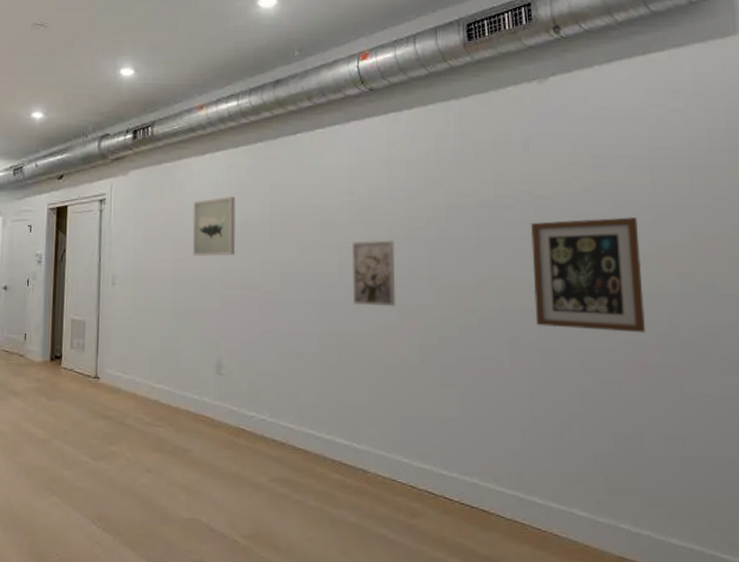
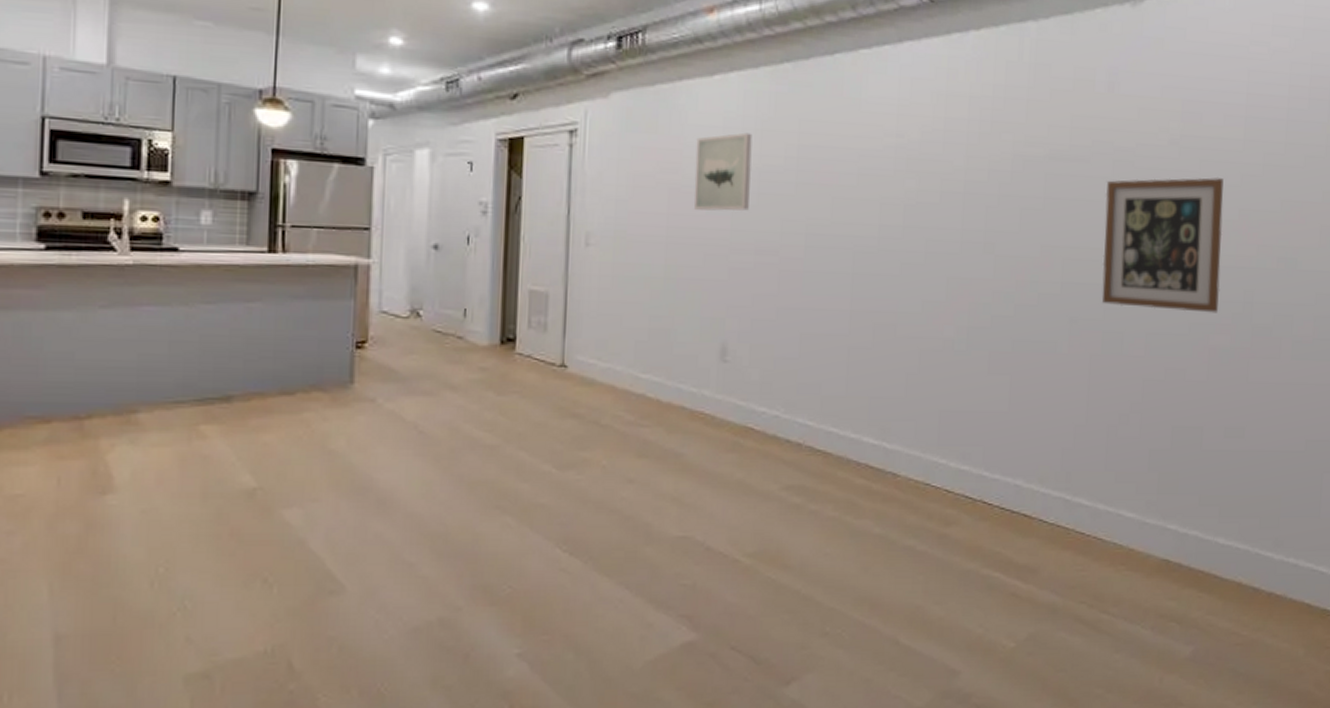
wall art: present [351,240,396,307] -> none [893,196,948,279]

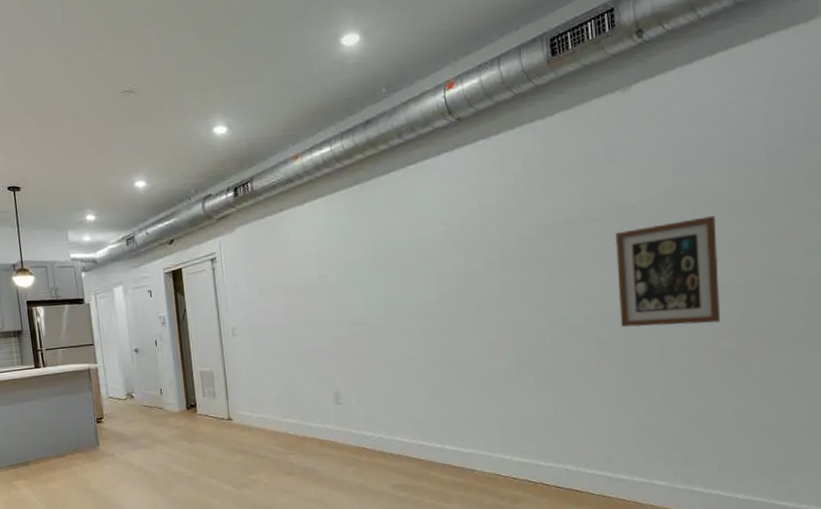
wall art: present [694,132,753,211] -> none [298,240,342,301]

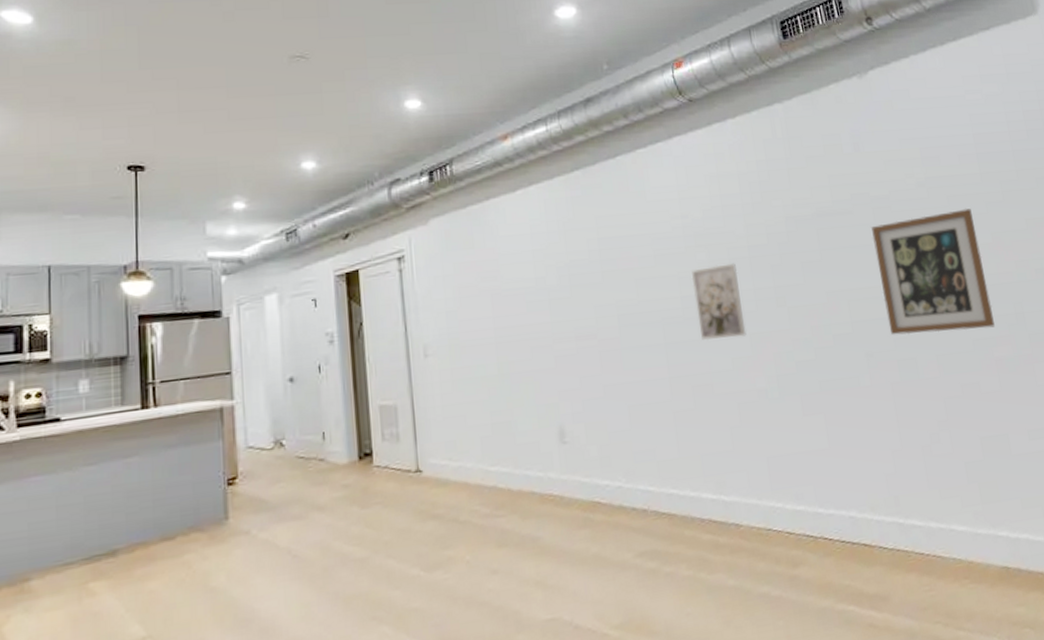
wall art: none [449,264,493,329] -> present [691,263,747,341]

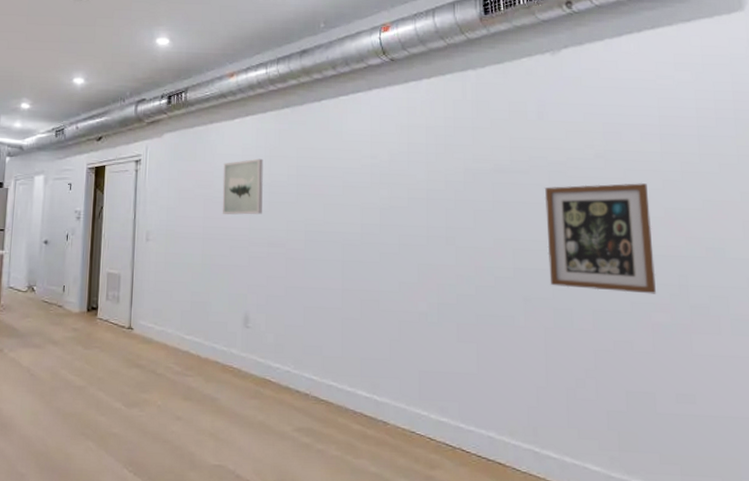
wall art: none [509,235,564,309] -> present [222,158,263,215]
wall art: present [691,263,747,341] -> none [373,201,415,266]

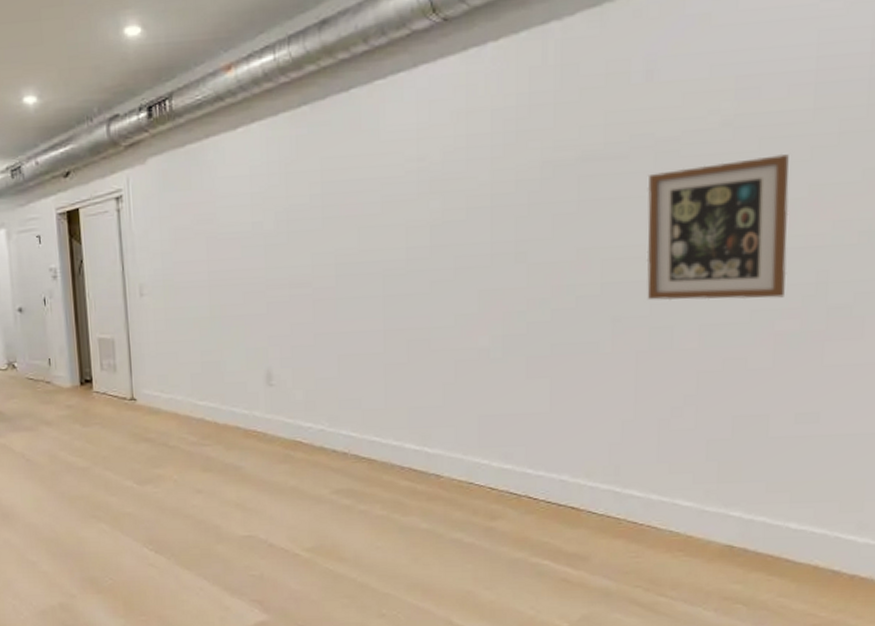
wall art: present [222,158,263,215] -> none [227,177,280,254]

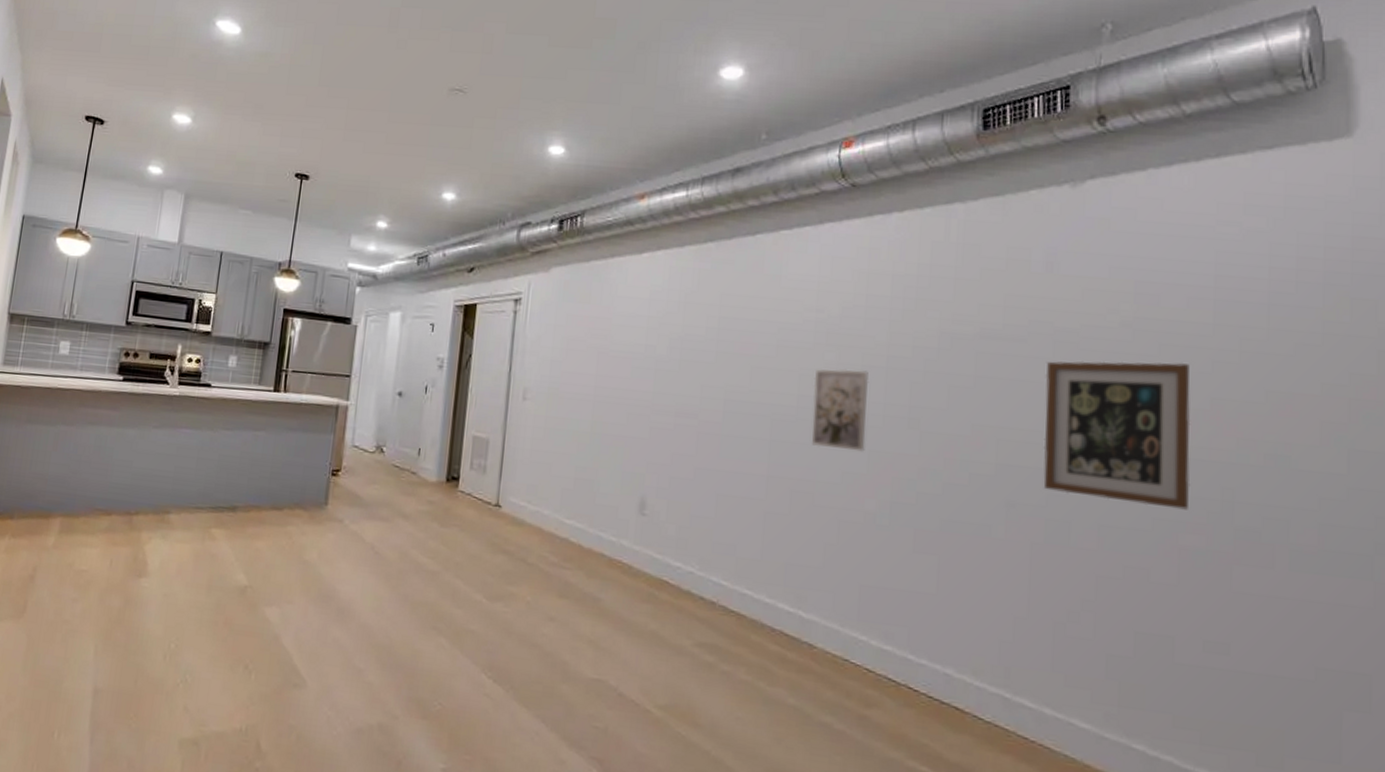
wall art: none [421,213,475,295] -> present [811,369,869,452]

